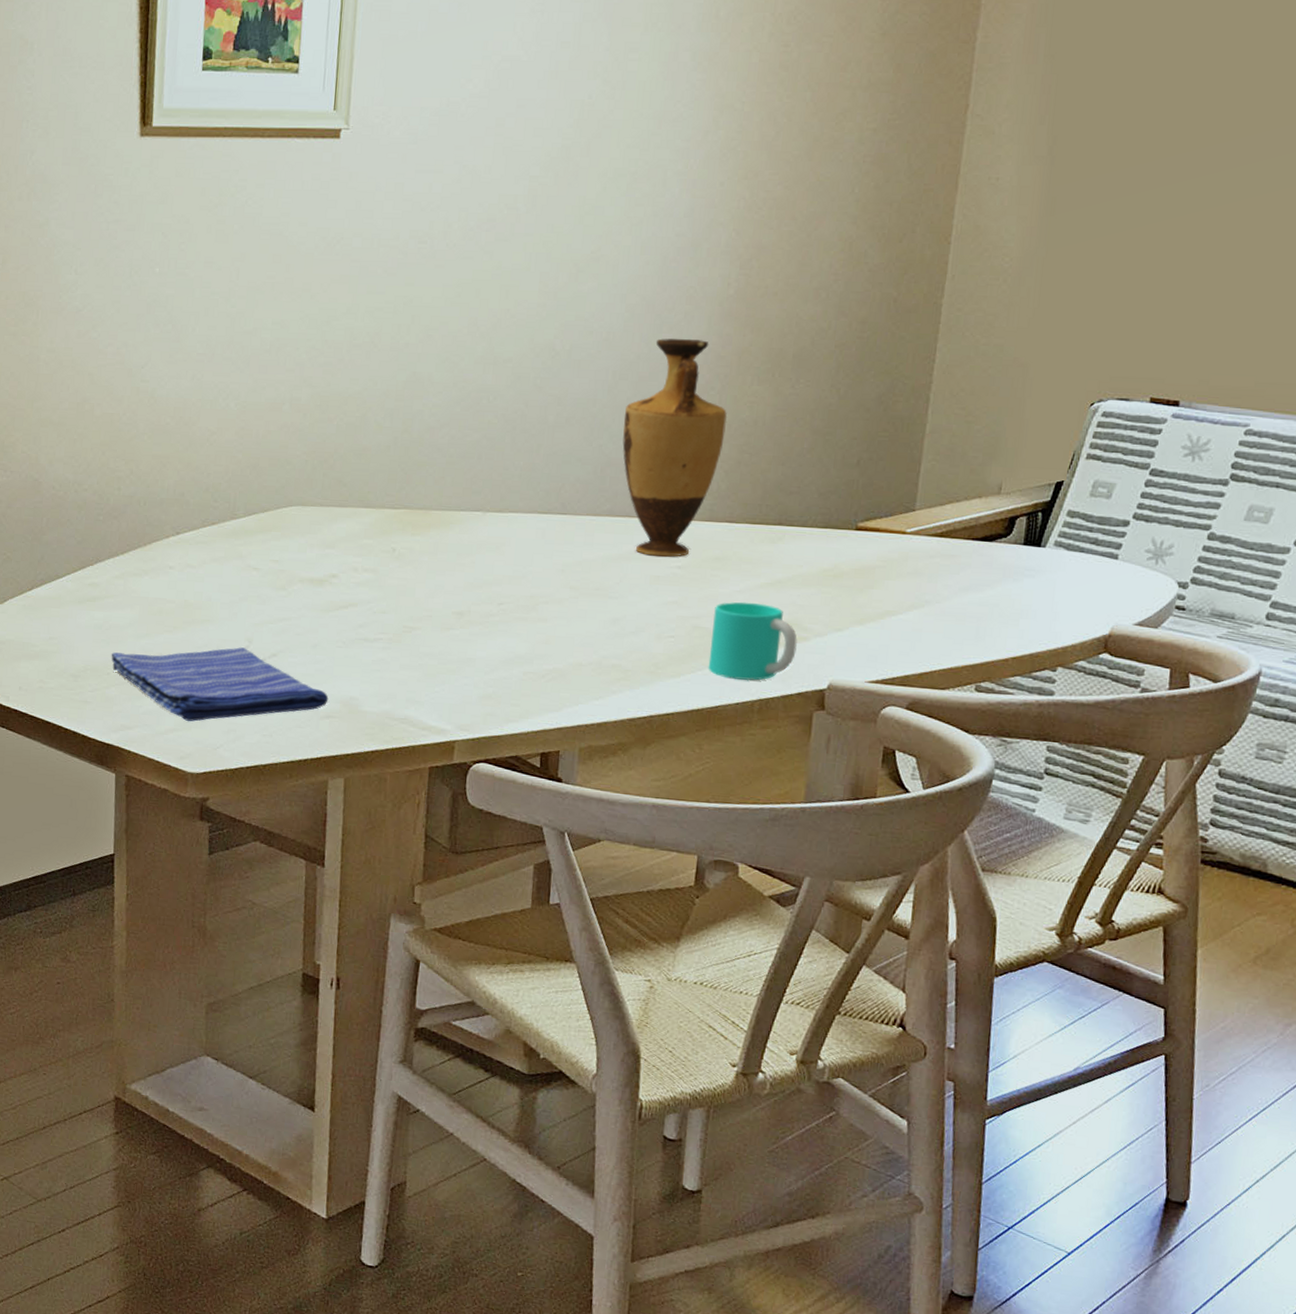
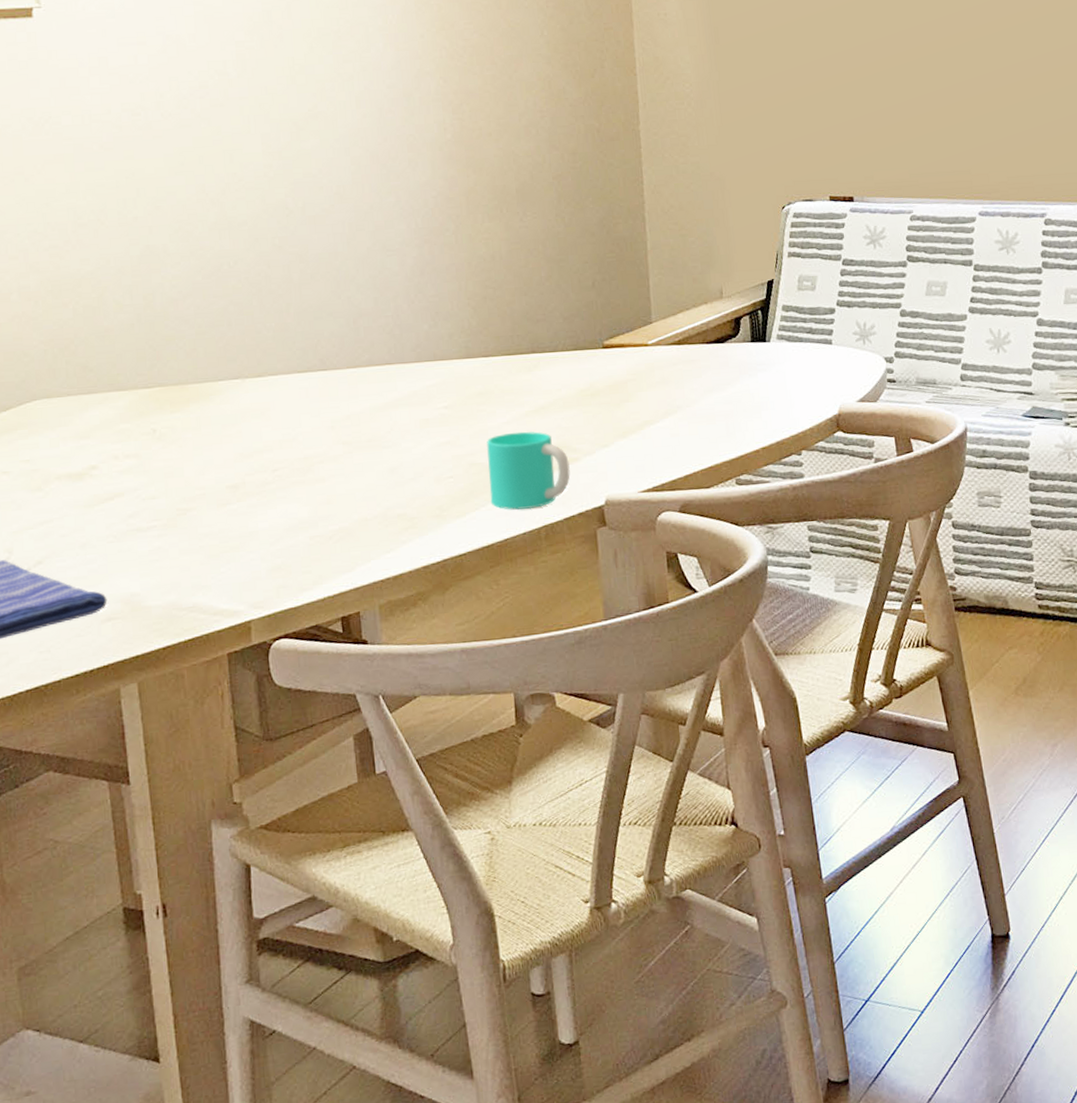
vase: present [622,338,728,557] -> none [367,184,467,400]

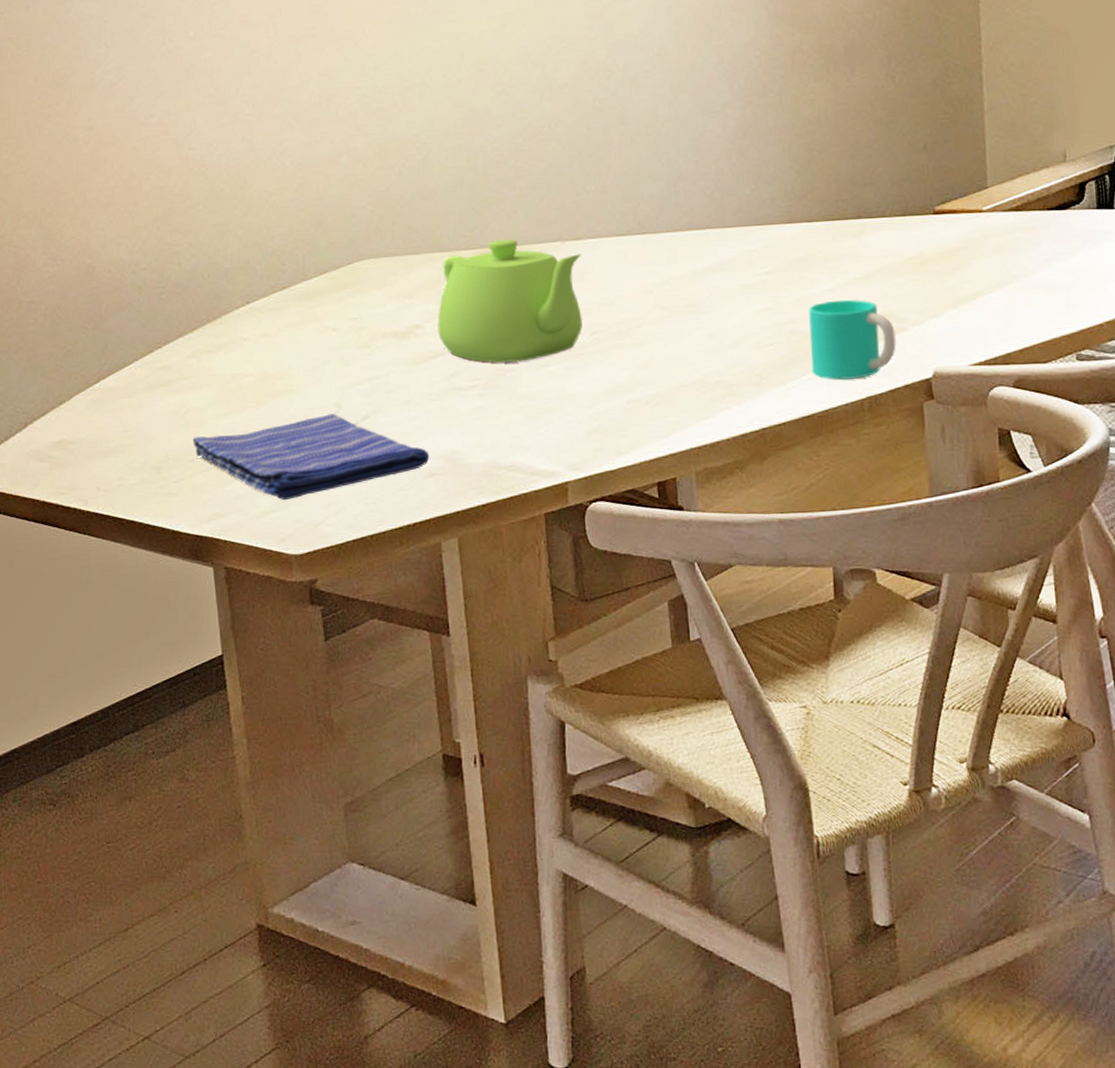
teapot: none [114,377,265,503] -> present [437,239,583,363]

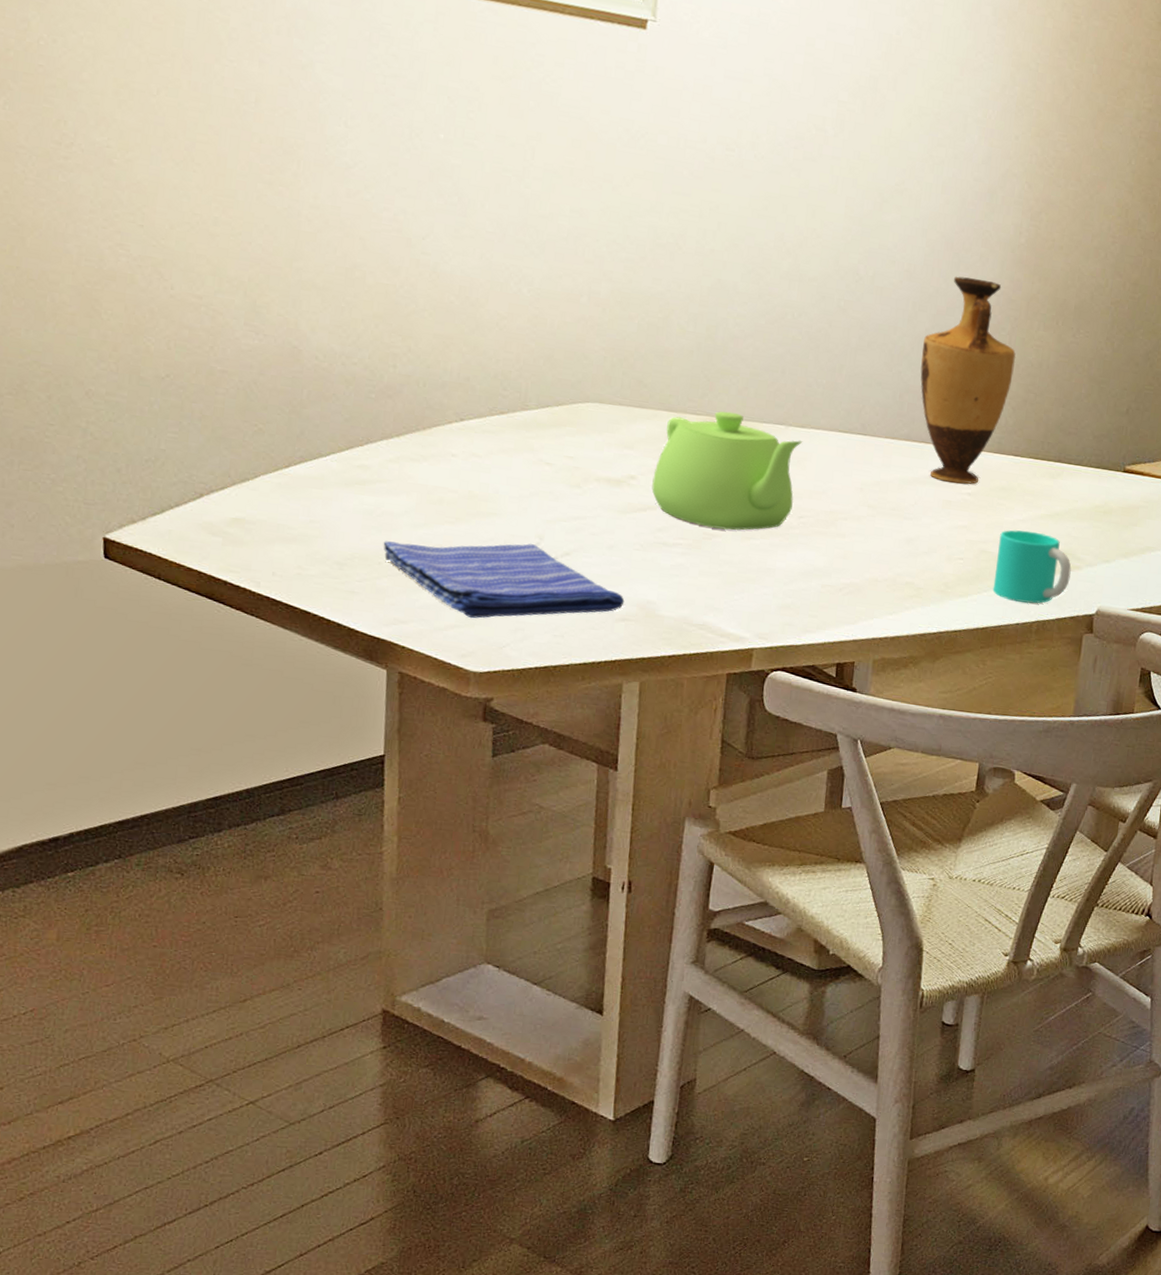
vase: none [688,44,791,265] -> present [920,276,1016,484]

